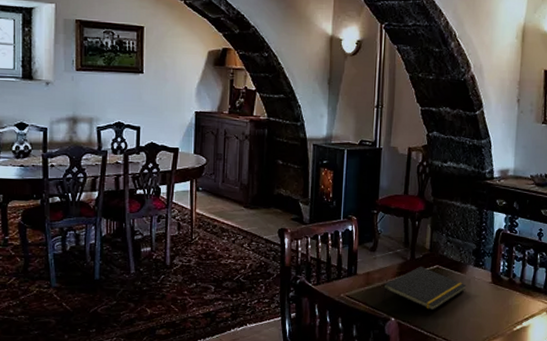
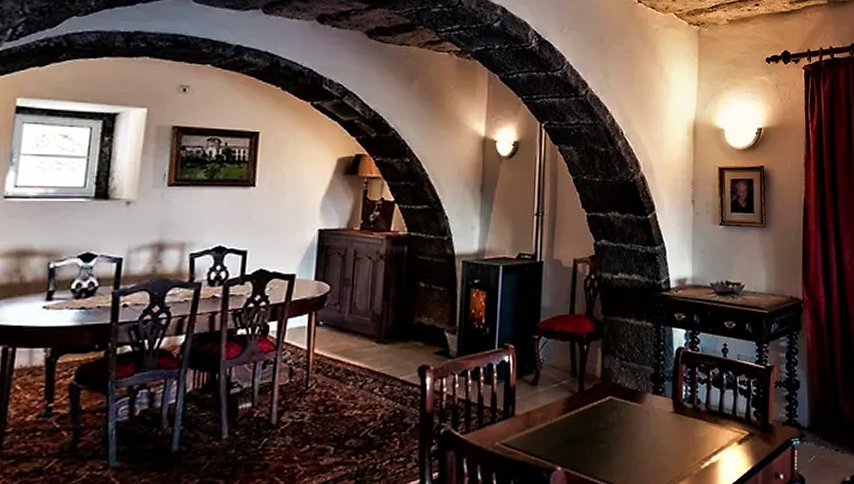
notepad: present [383,266,467,311] -> none [547,398,645,453]

